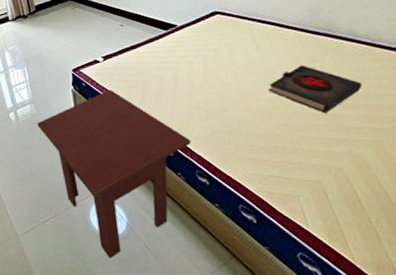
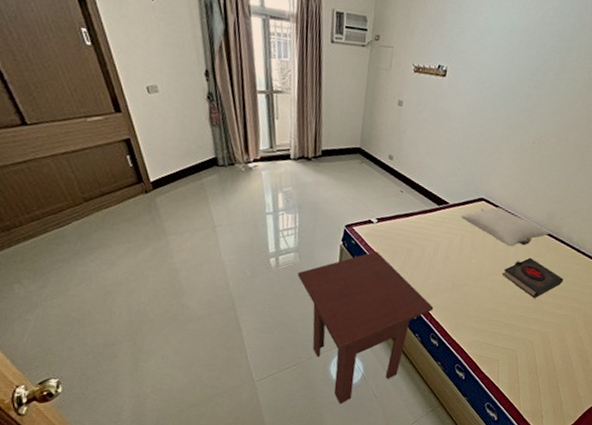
pillow: none [195,16,320,58] -> present [460,207,549,247]

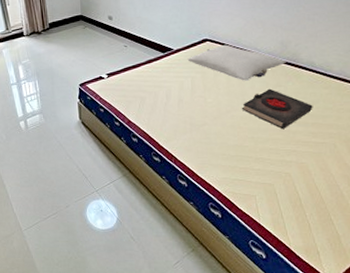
side table: present [298,251,434,404] -> none [45,104,176,248]

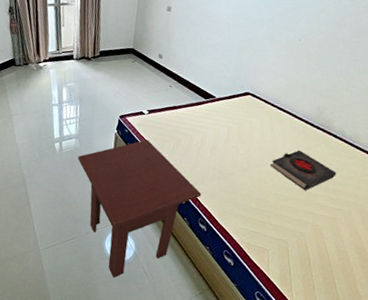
side table: none [45,104,176,248] -> present [78,139,202,278]
pillow: present [187,44,286,81] -> none [227,101,319,139]

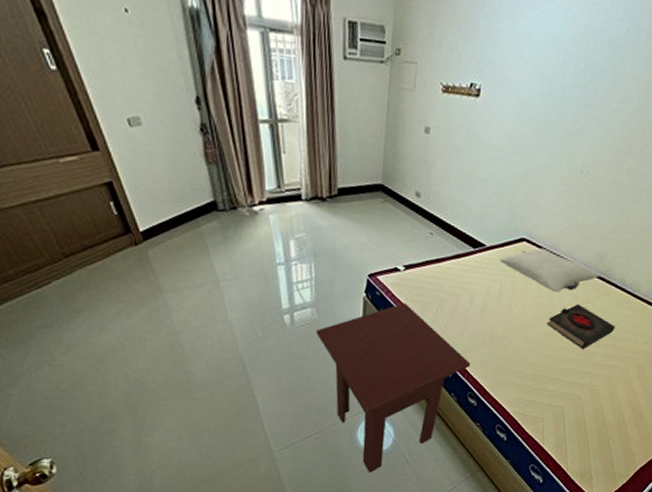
pillow: none [227,101,319,139] -> present [499,247,600,293]

